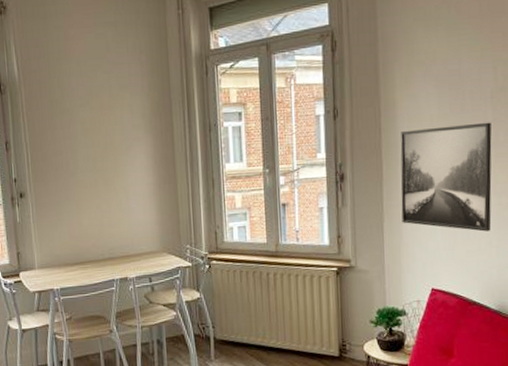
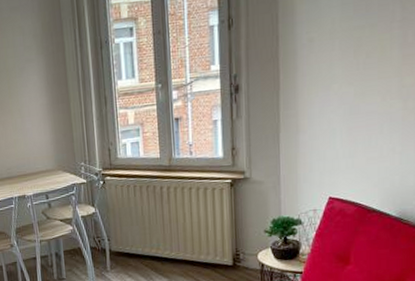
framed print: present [400,122,492,232] -> none [298,22,399,138]

